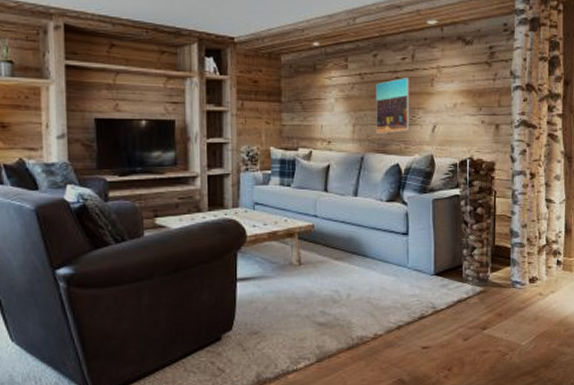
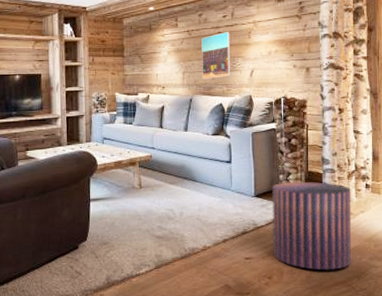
stool: none [454,257,542,359] -> present [272,182,352,270]

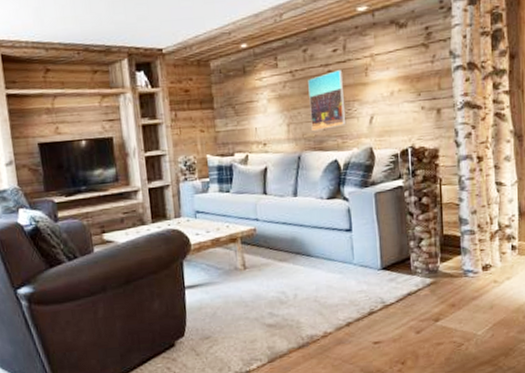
stool: present [272,182,352,270] -> none [401,247,497,350]

